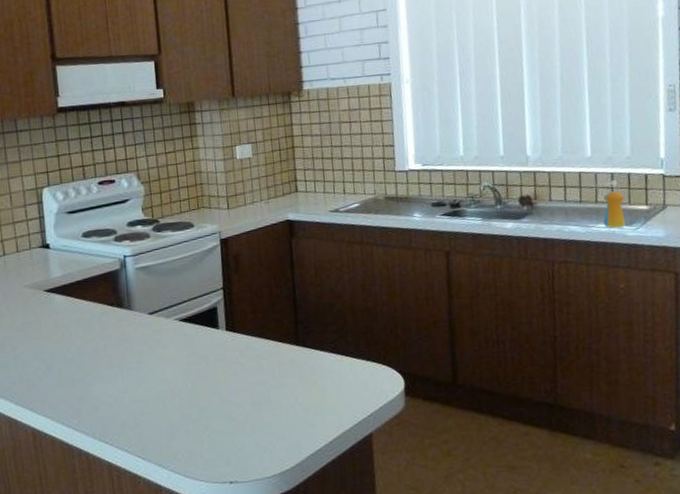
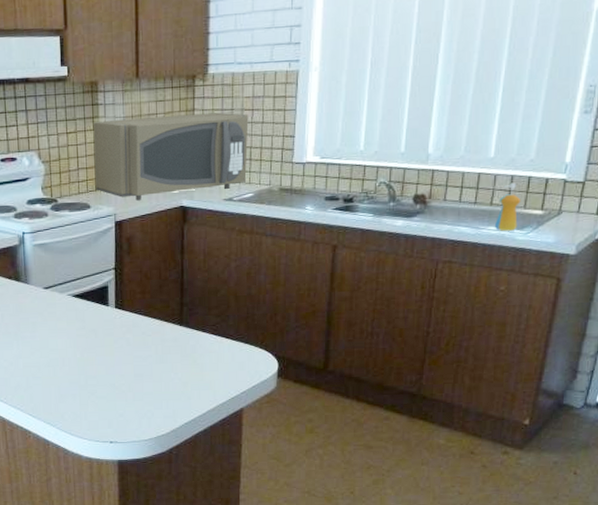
microwave: none [191,126,351,217] -> present [93,112,249,201]

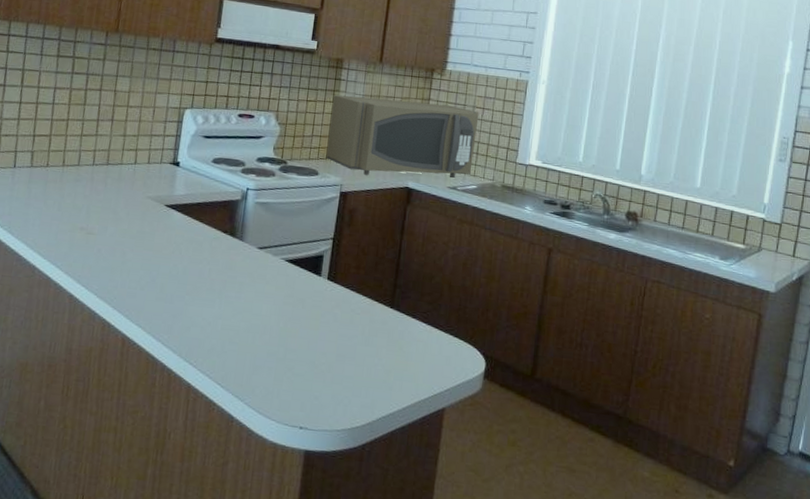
soap dispenser: present [494,182,521,232] -> none [700,214,725,261]

